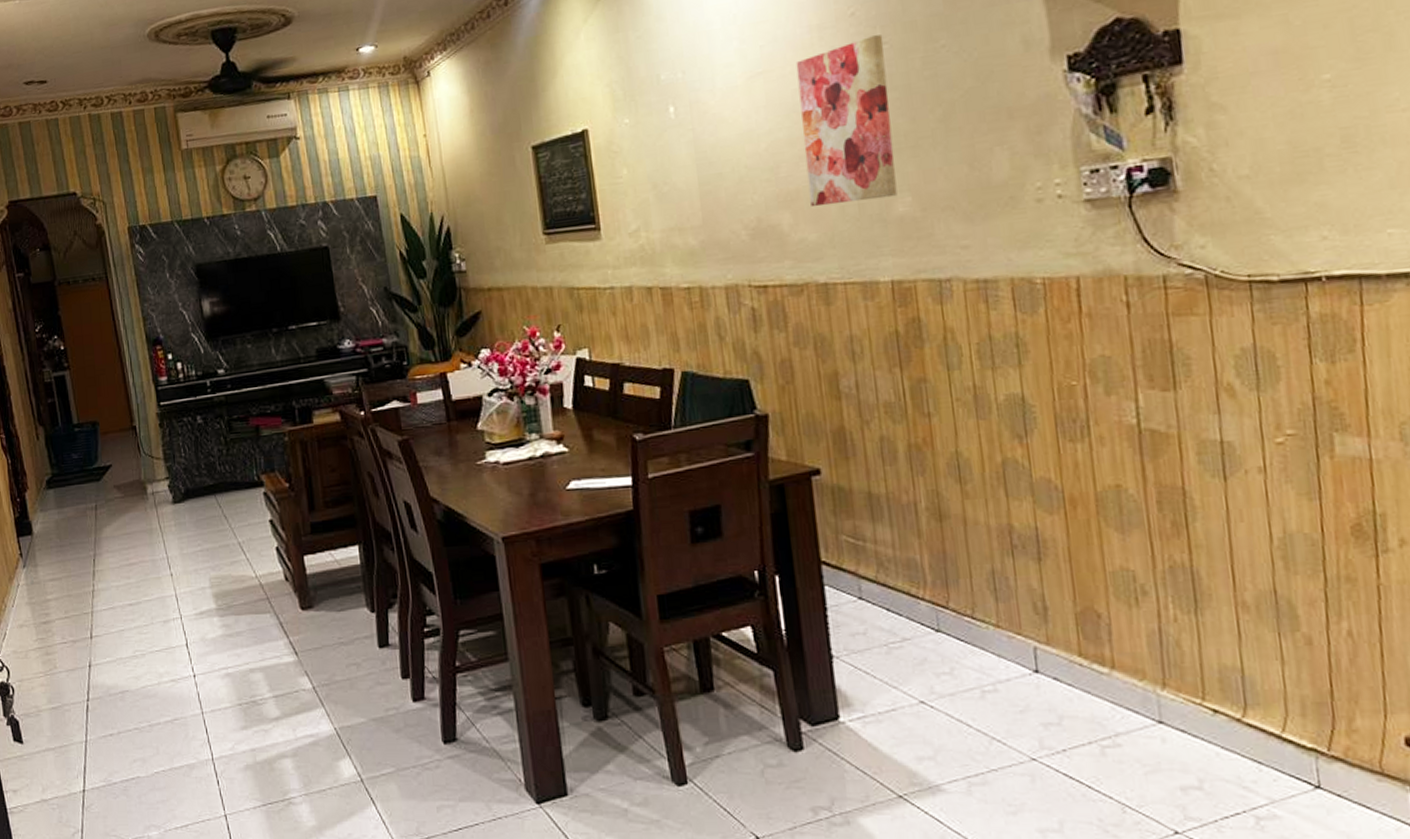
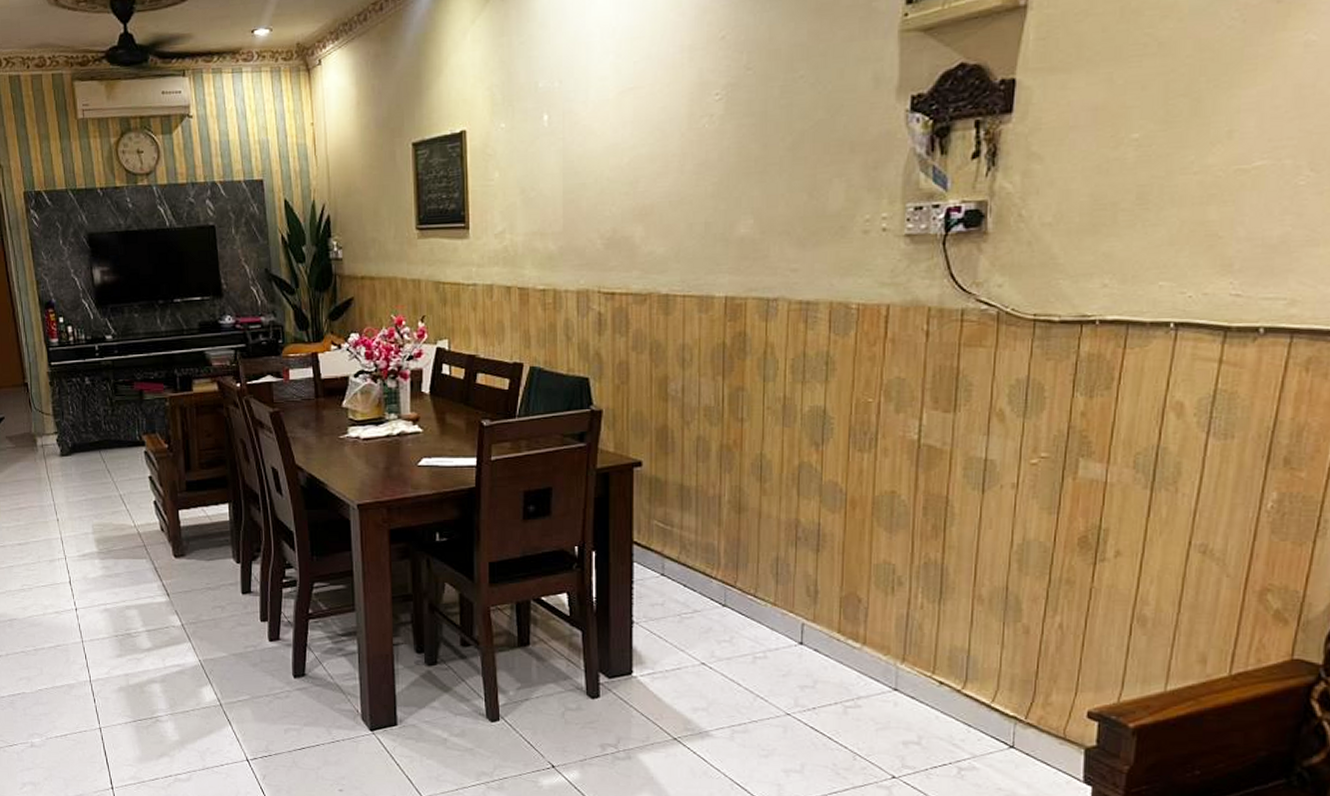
wall art: present [795,34,897,207] -> none [662,60,748,223]

